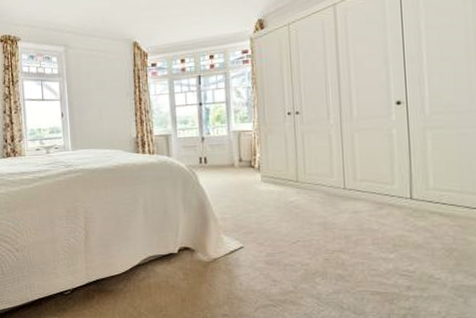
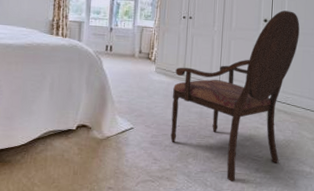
armchair: none [286,86,450,304] -> present [170,10,300,183]

